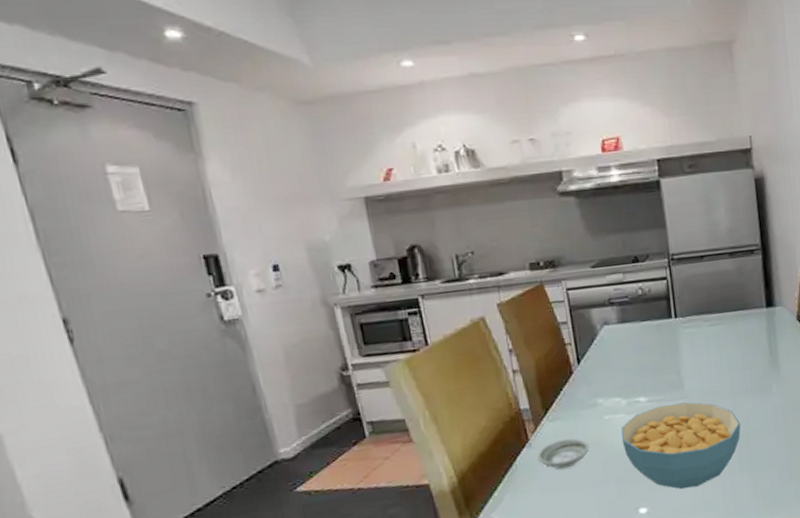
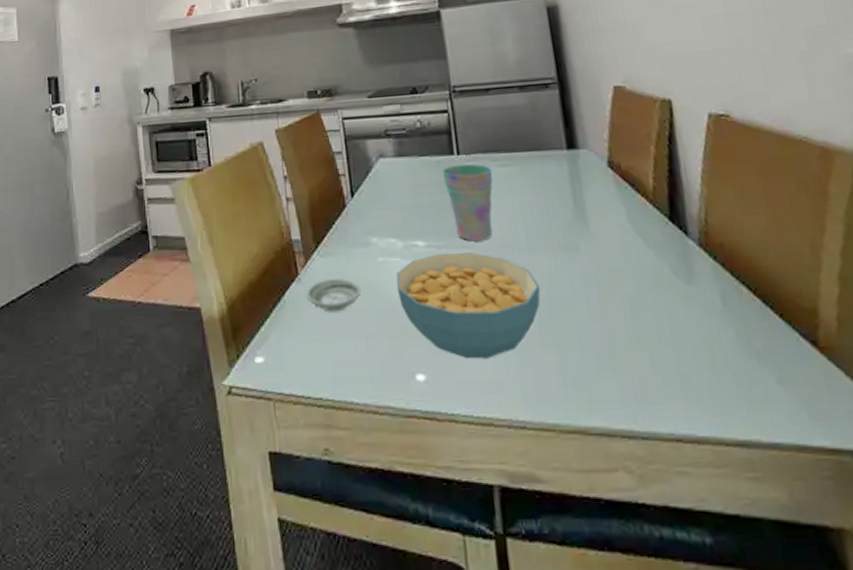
cup: none [661,325,705,393] -> present [442,164,493,242]

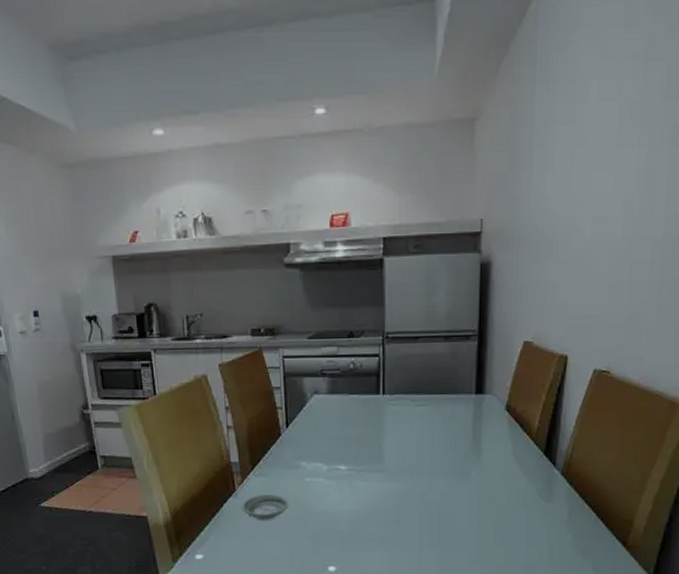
cereal bowl: present [396,252,541,359] -> none [319,475,435,556]
cup: present [442,164,493,242] -> none [367,403,411,467]

